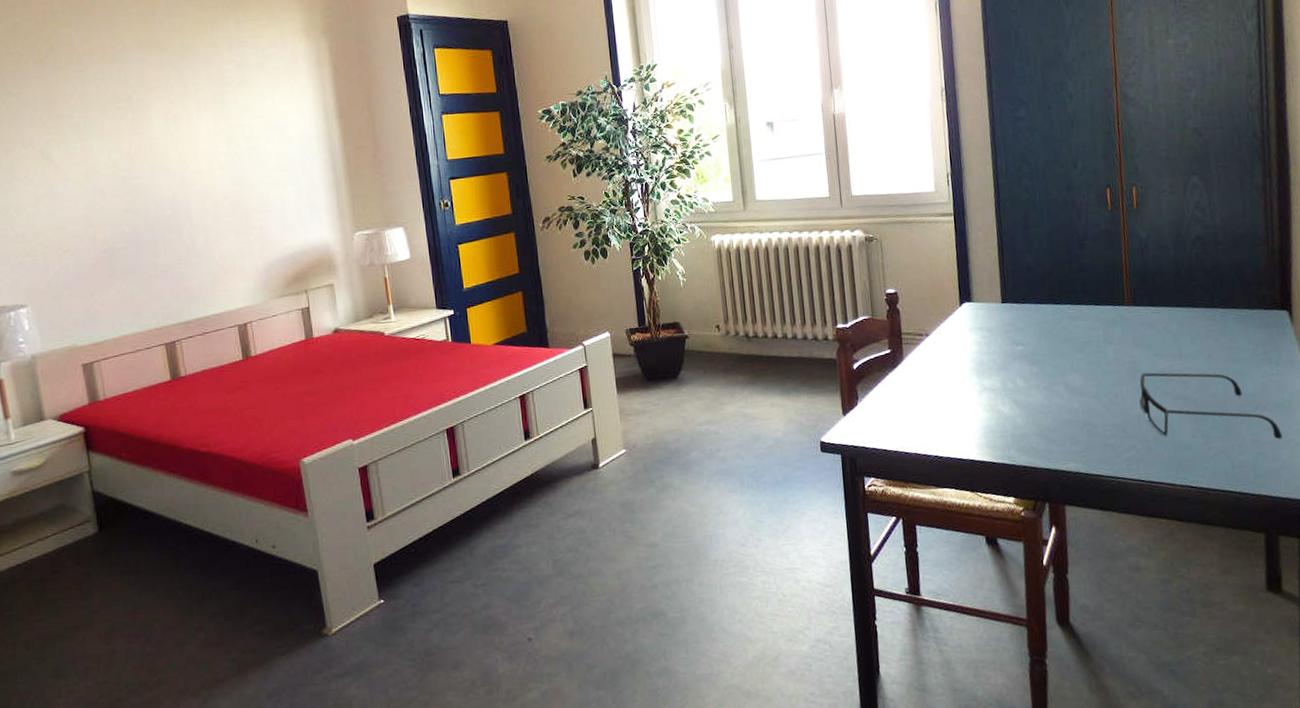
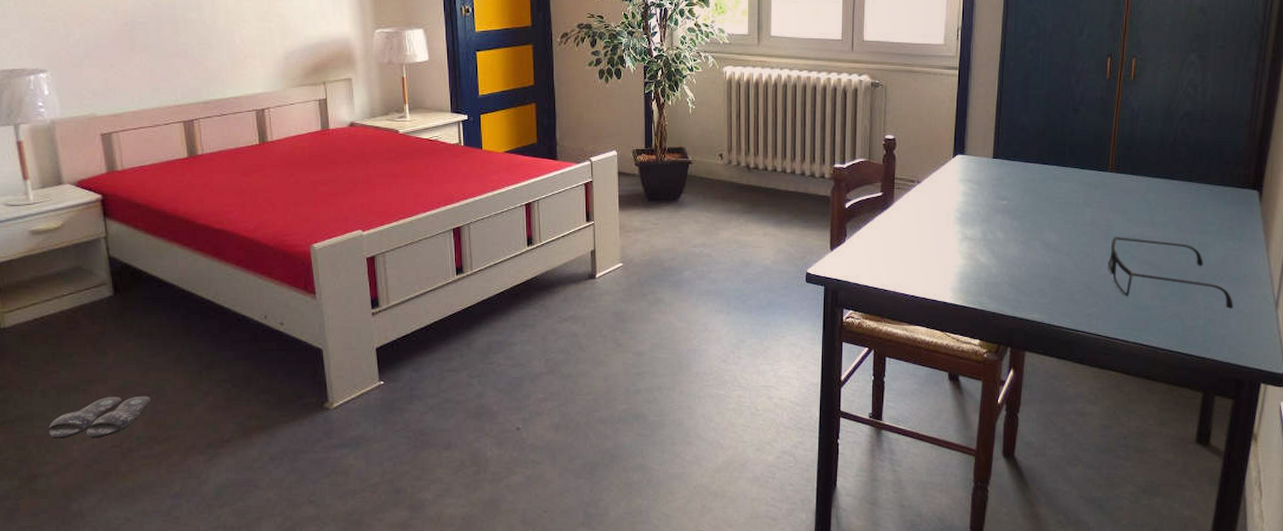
slippers: none [33,638,140,694] -> present [48,396,151,439]

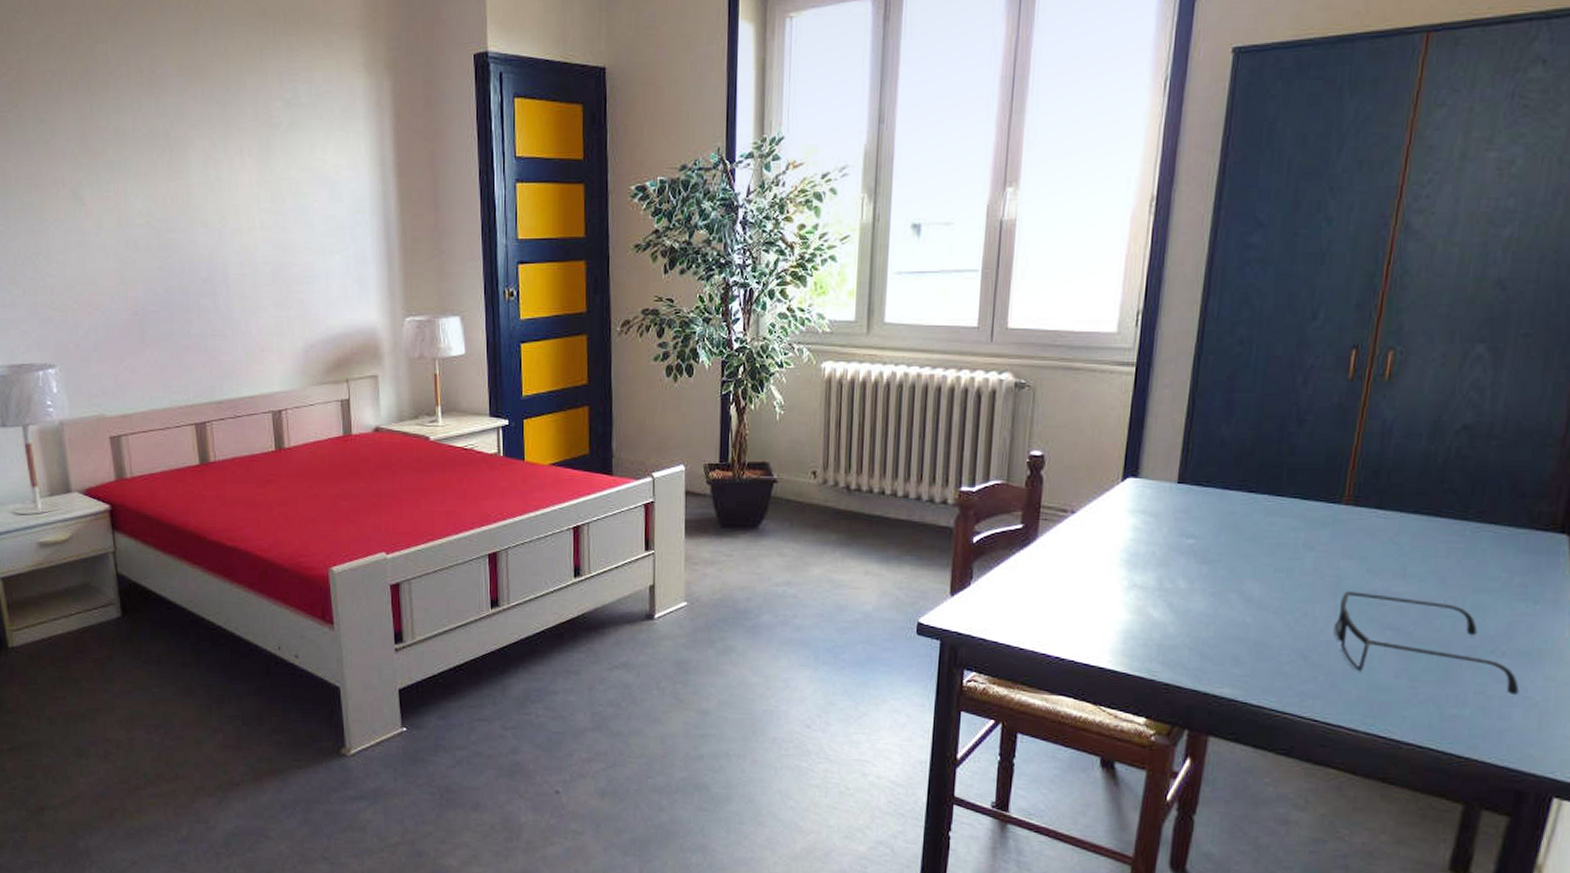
slippers: present [48,396,151,439] -> none [55,728,159,772]

